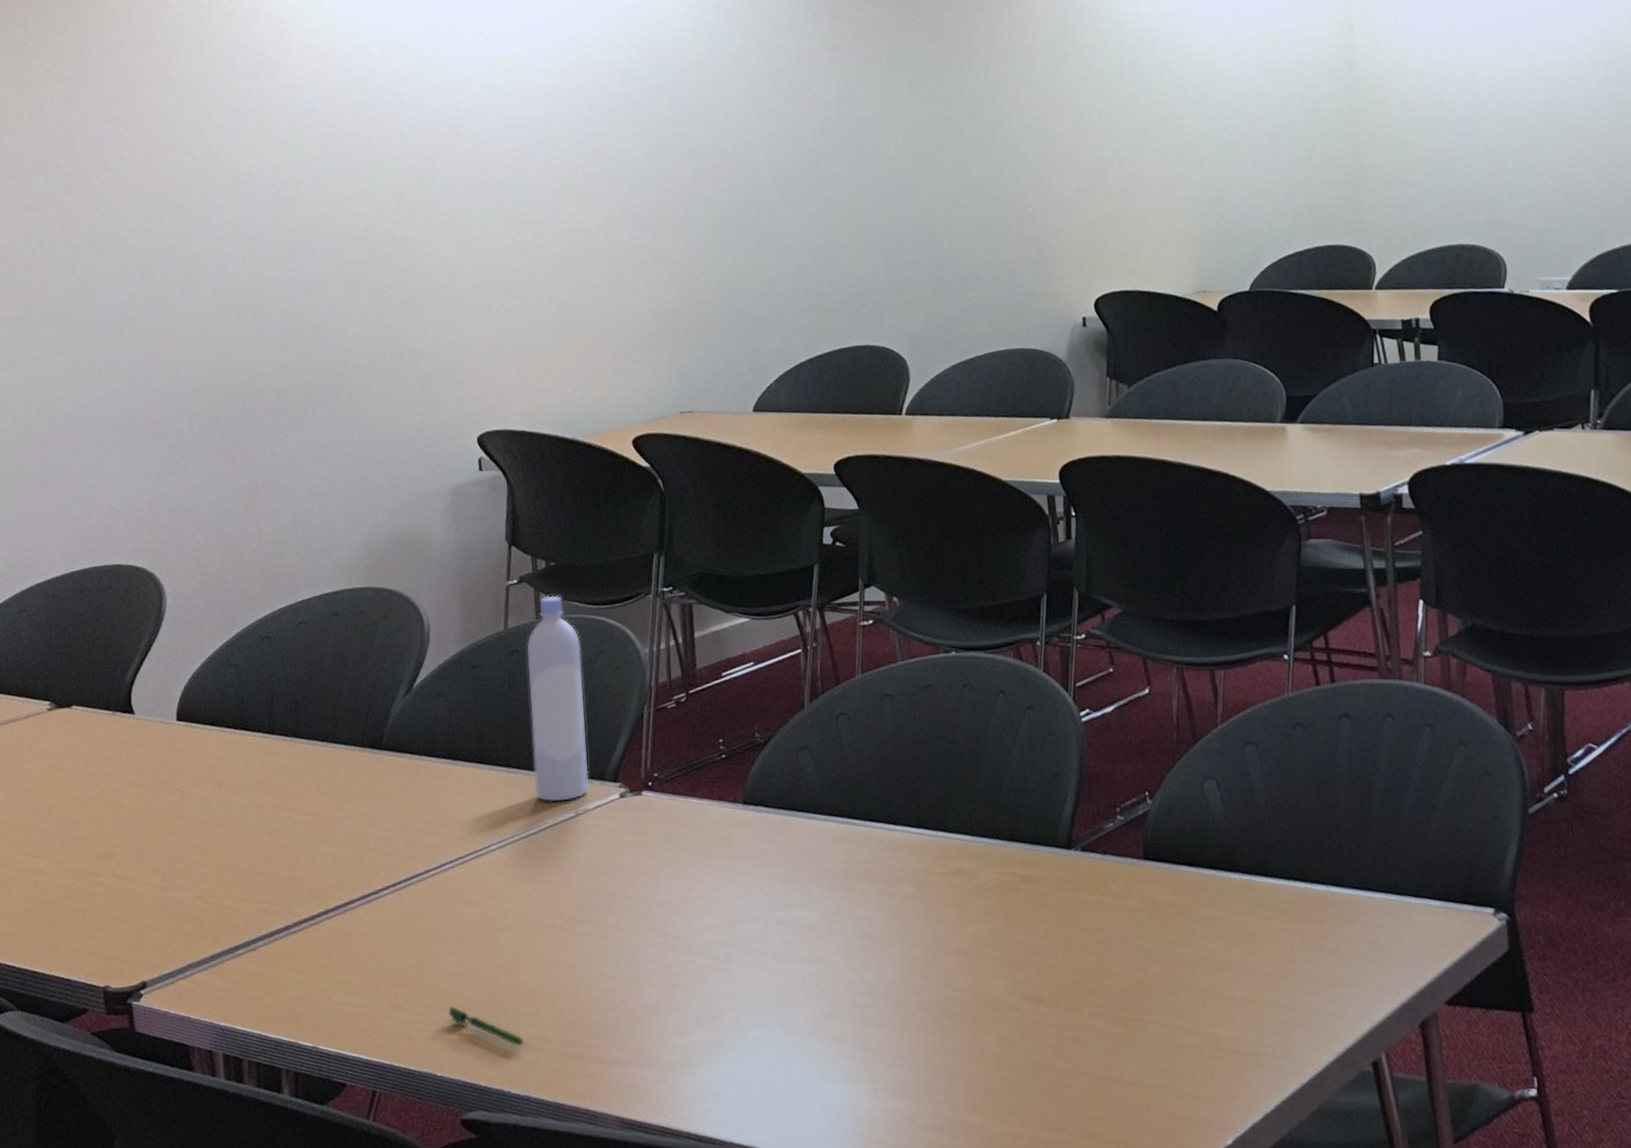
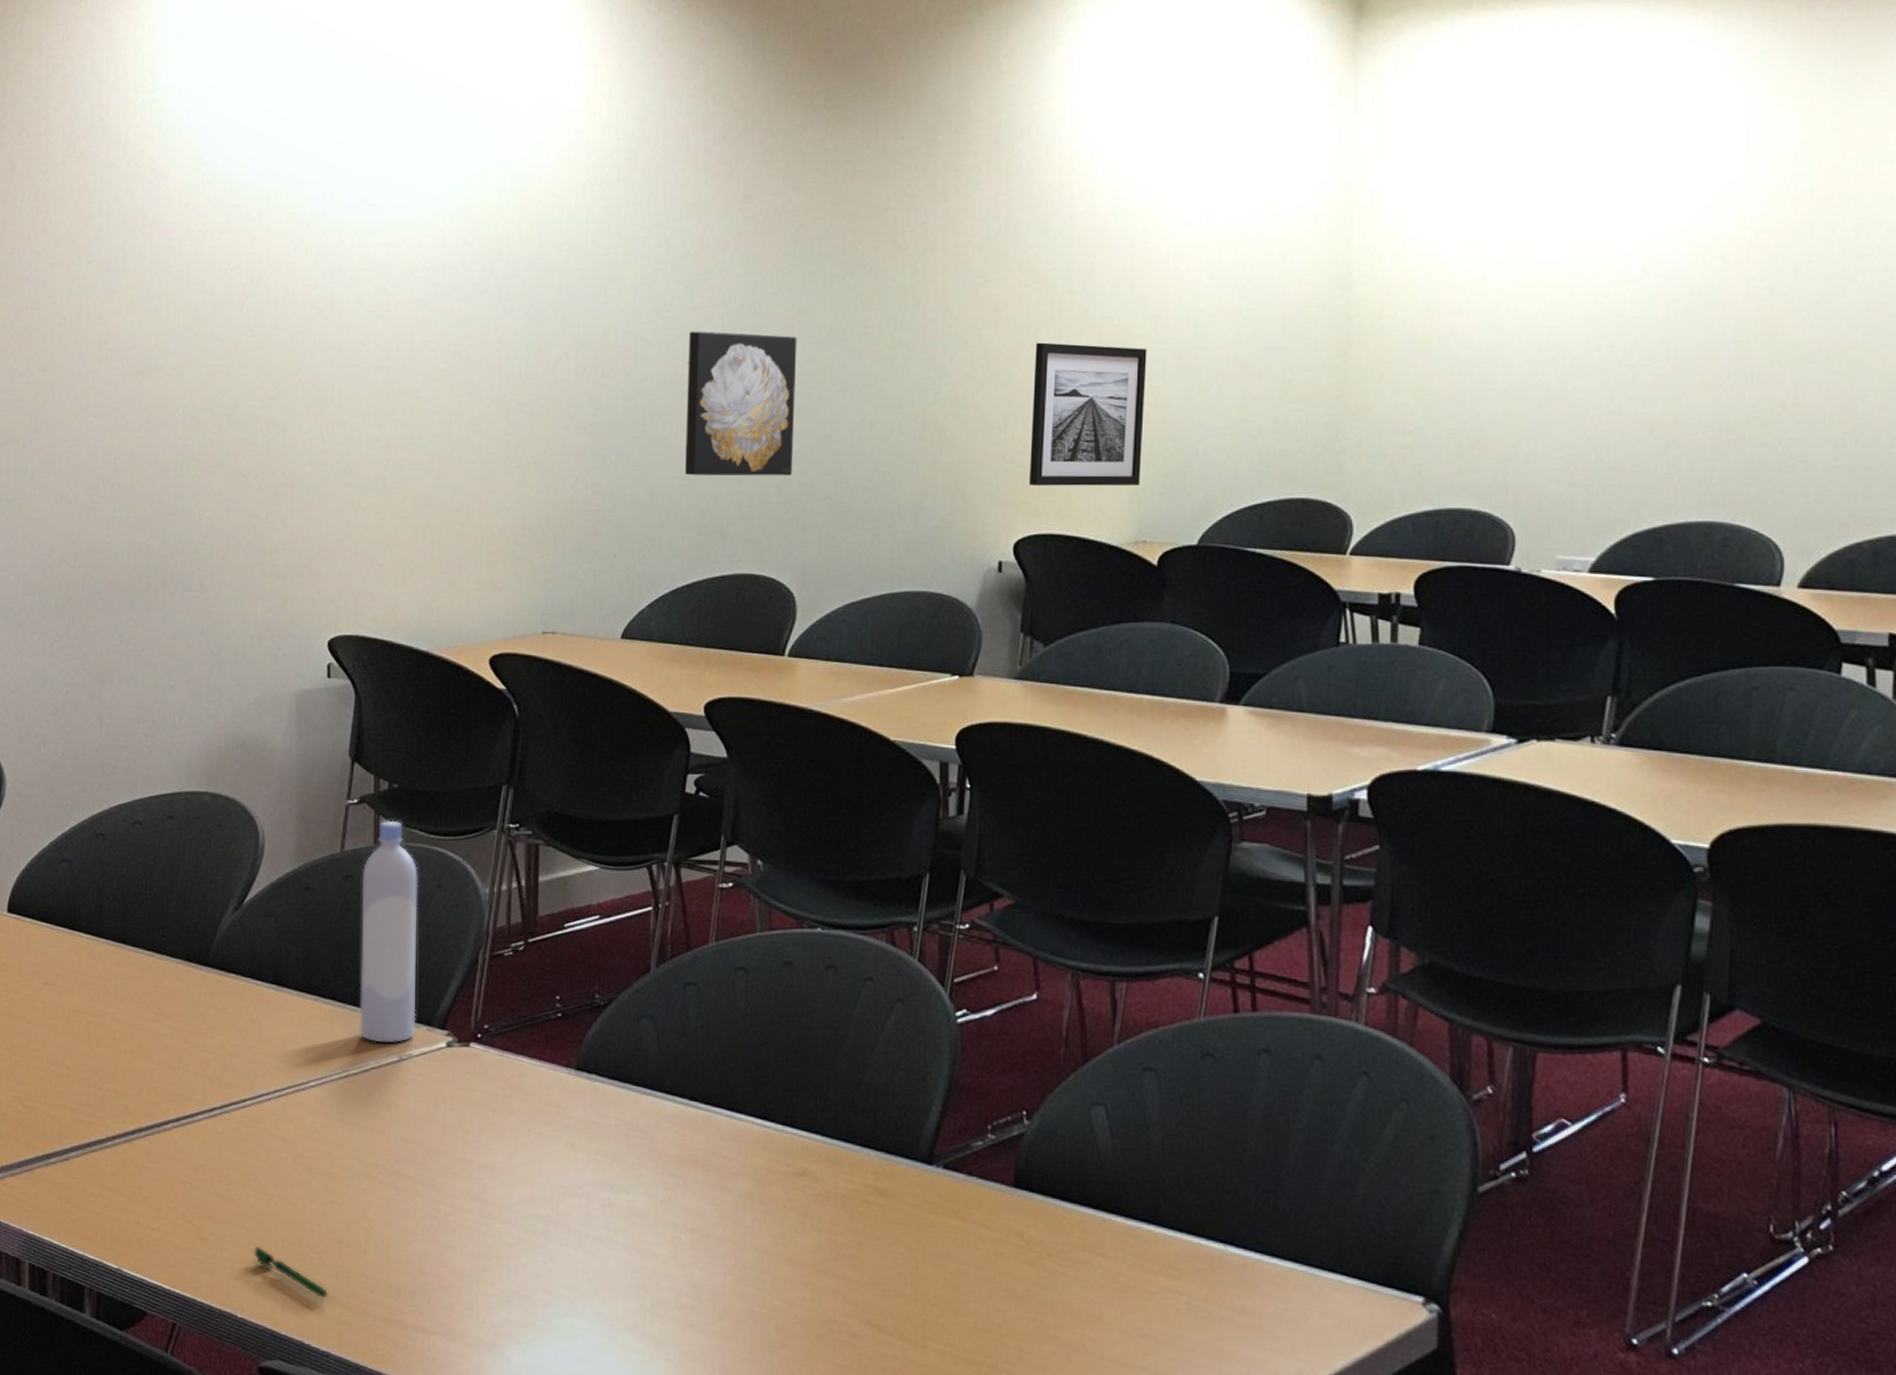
wall art: none [793,134,895,263] -> present [685,331,797,476]
wall art: none [1098,127,1197,251] -> present [1028,342,1147,486]

